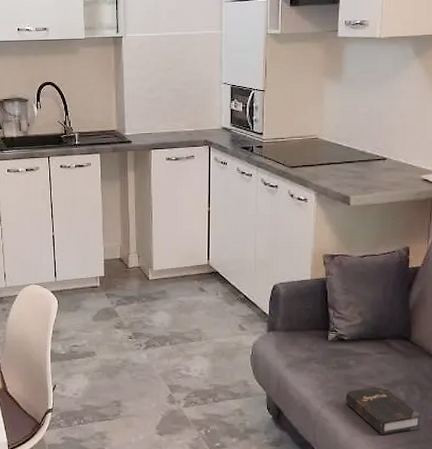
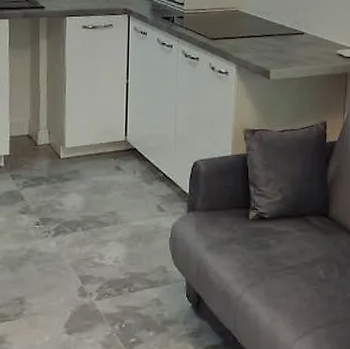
hardback book: present [345,385,421,435] -> none [266,264,340,317]

